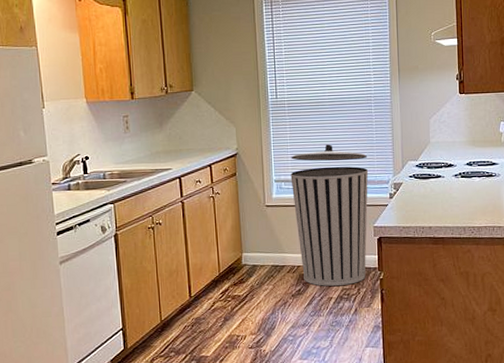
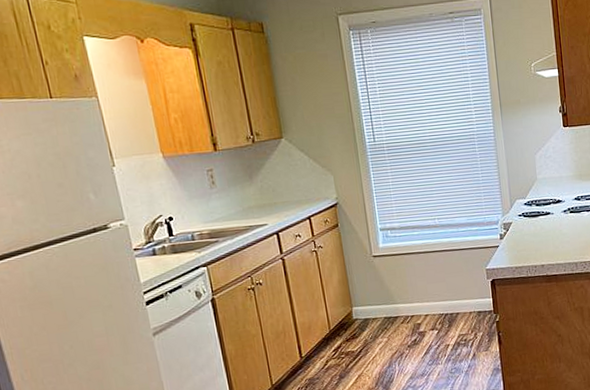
trash can: present [290,144,368,287] -> none [395,187,482,334]

